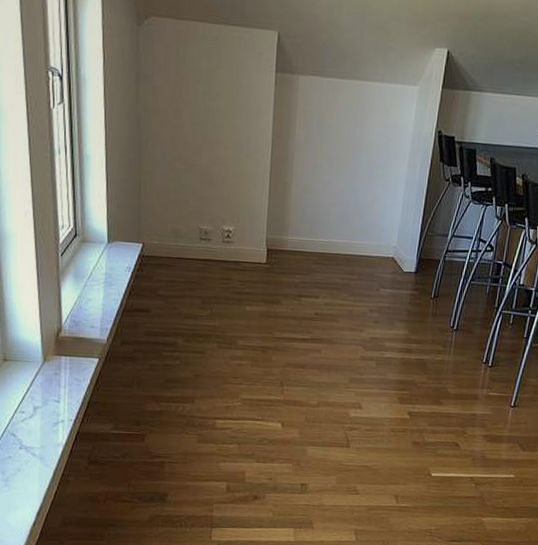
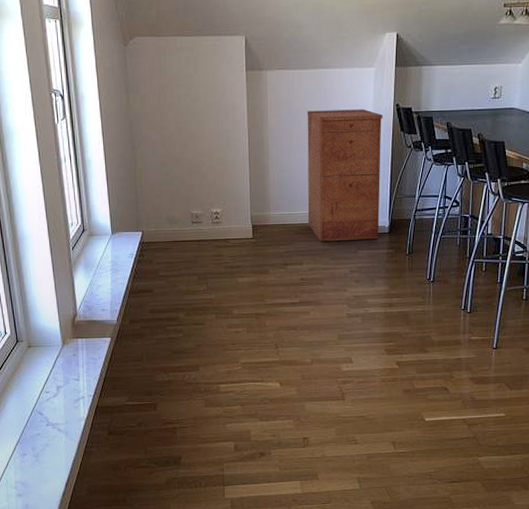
filing cabinet: none [328,126,423,278] -> present [307,109,383,242]

